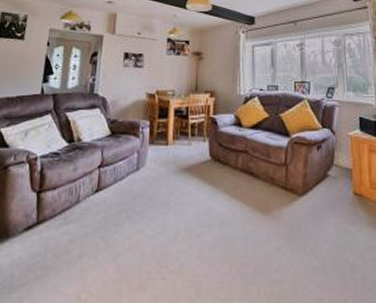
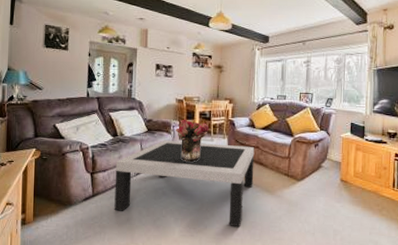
coffee table: none [63,146,243,265] -> present [114,140,255,227]
bouquet: none [145,118,186,173] -> present [176,119,209,162]

